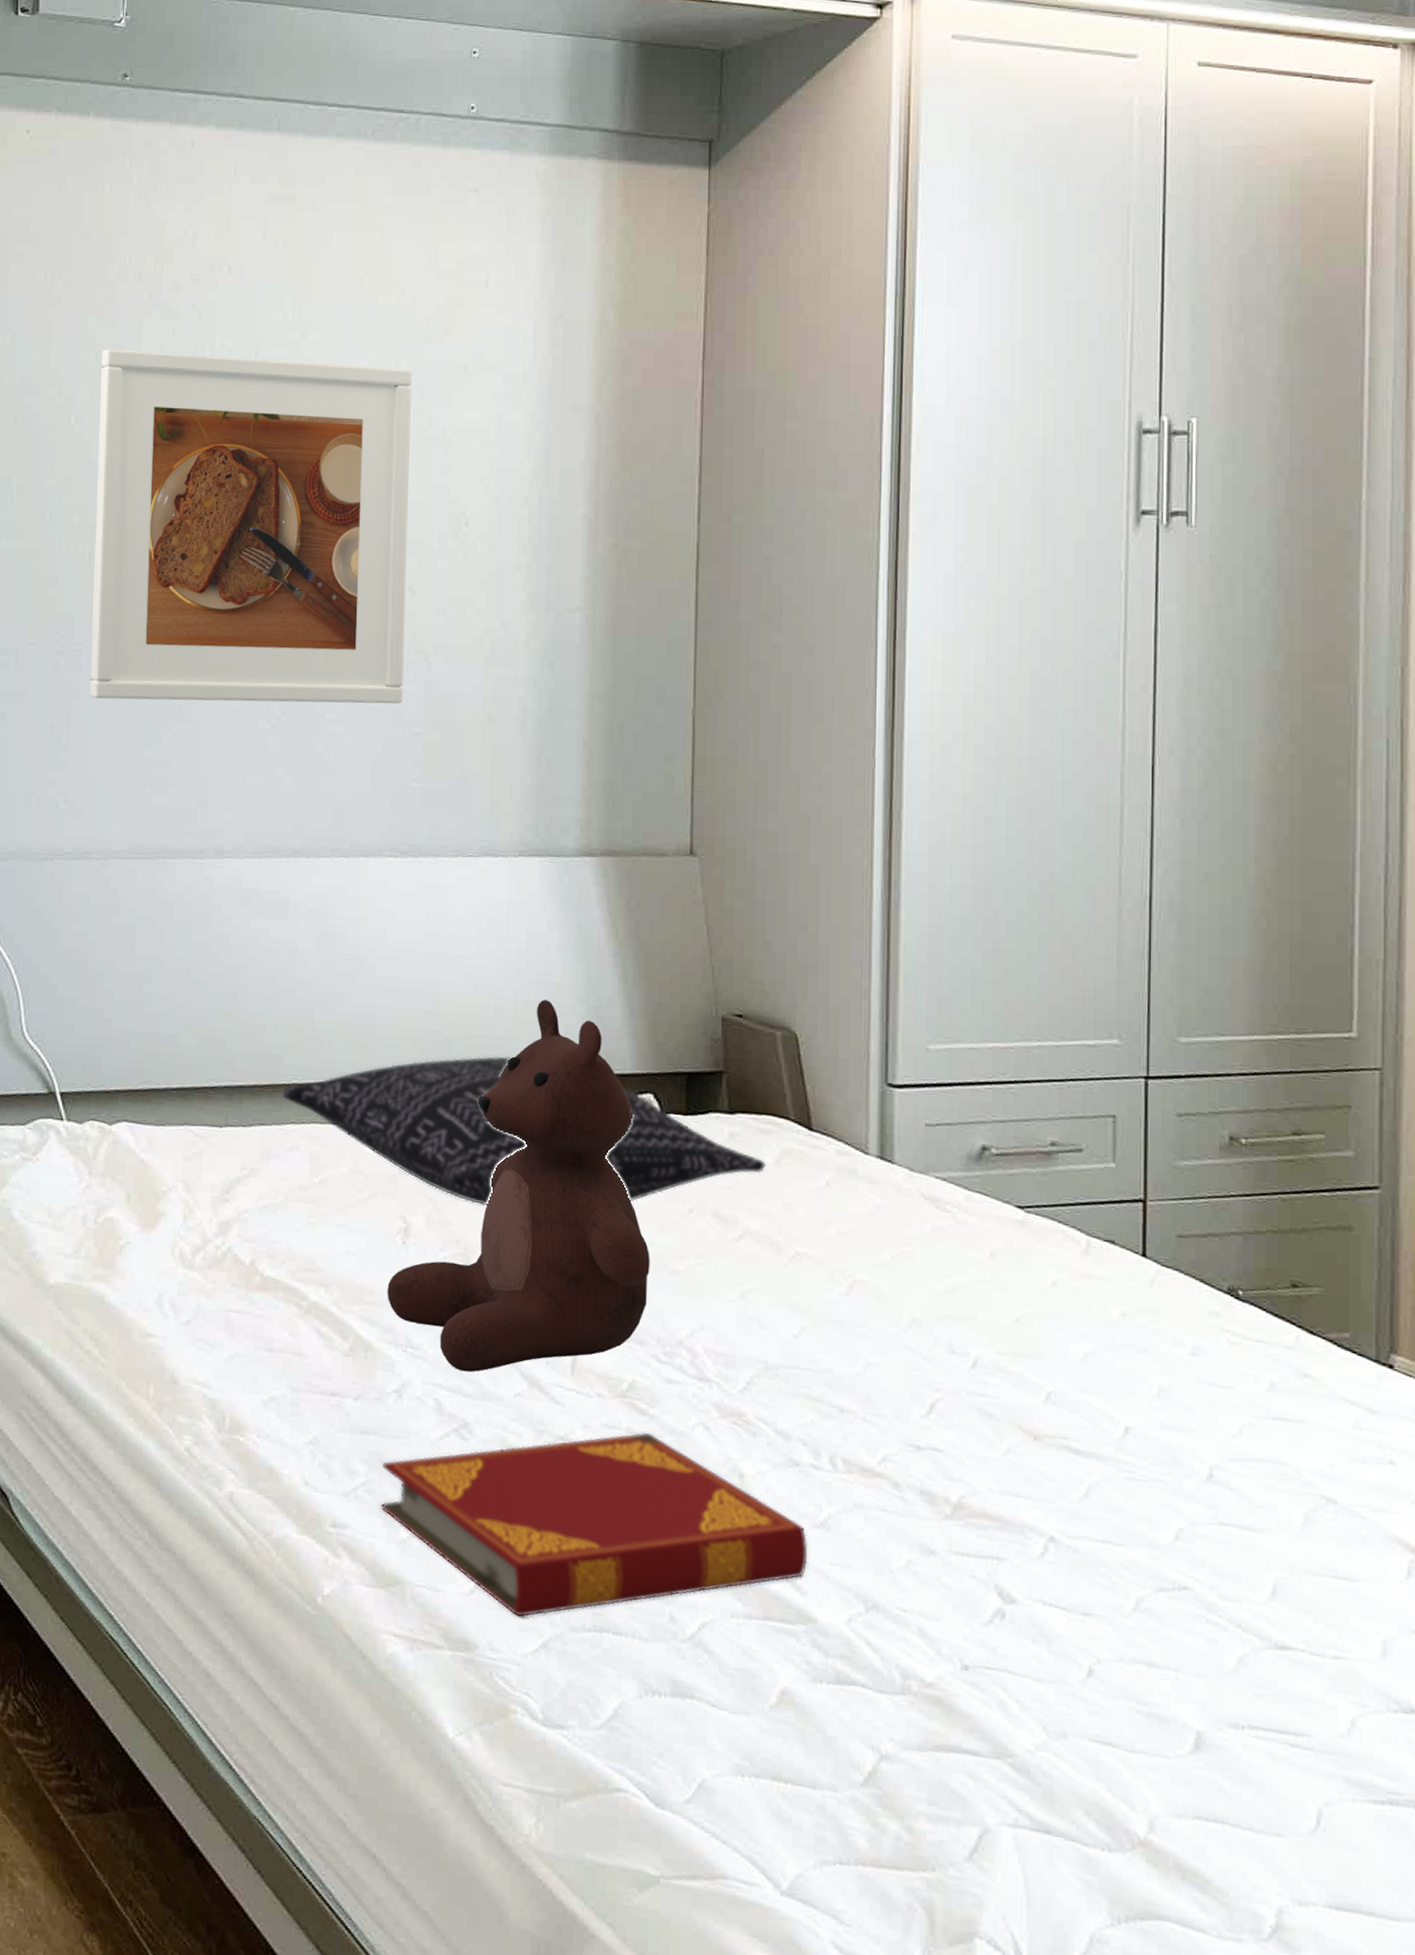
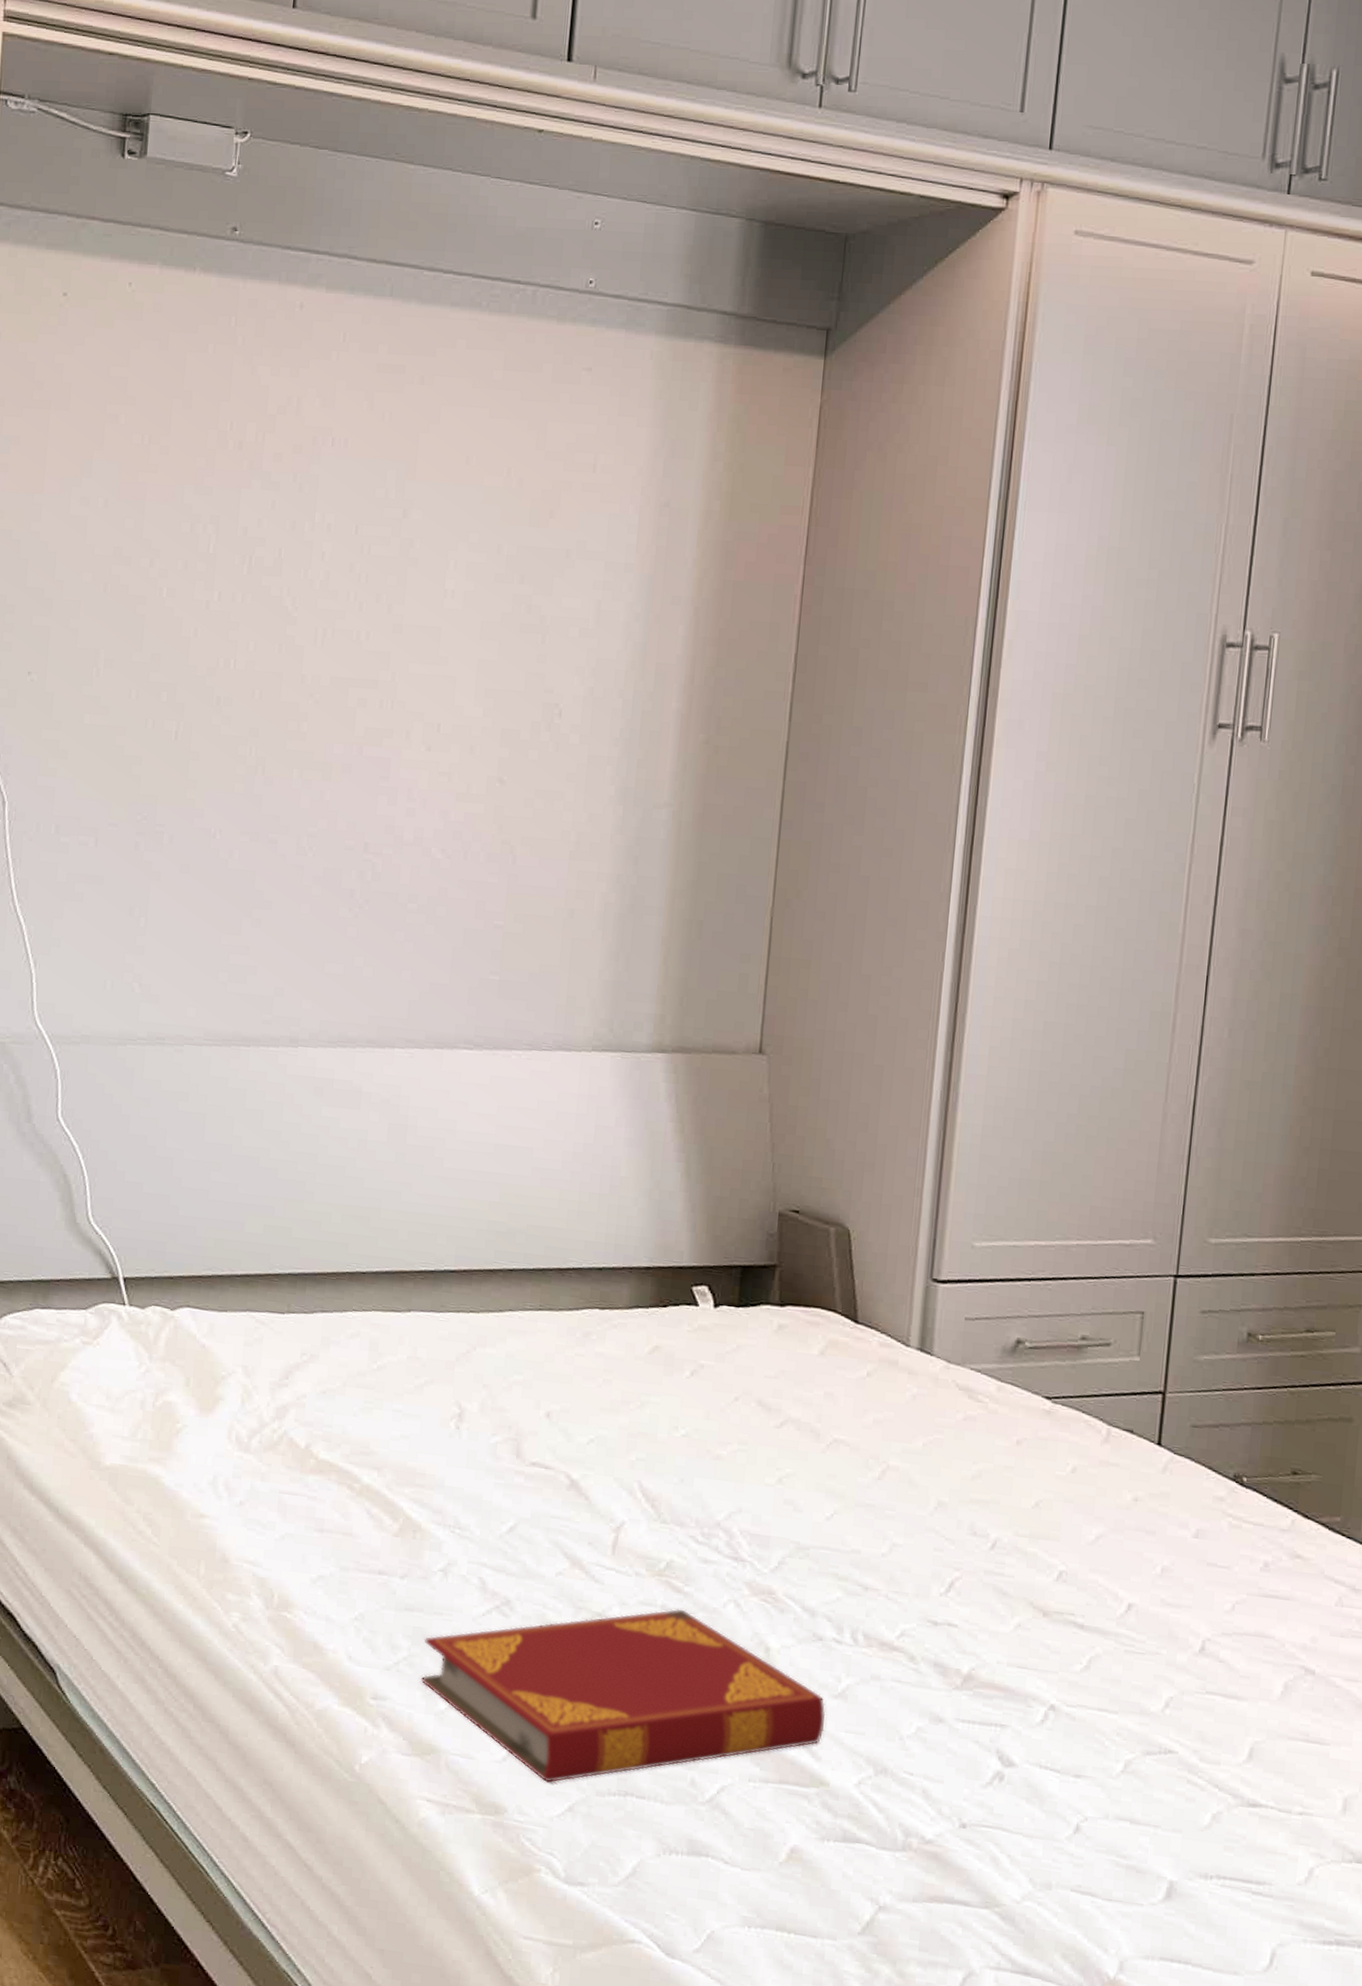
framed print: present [89,349,412,704] -> none [170,519,514,896]
pillow: present [281,1056,767,1206] -> none [344,1247,812,1393]
teddy bear: present [387,1000,650,1372] -> none [438,1193,695,1552]

